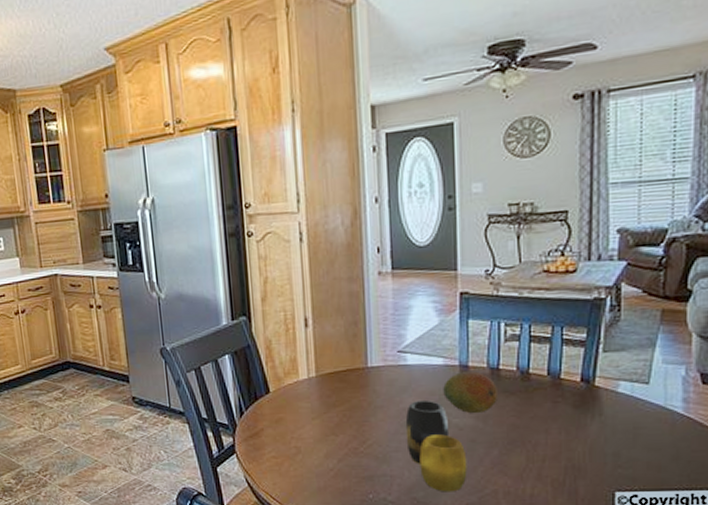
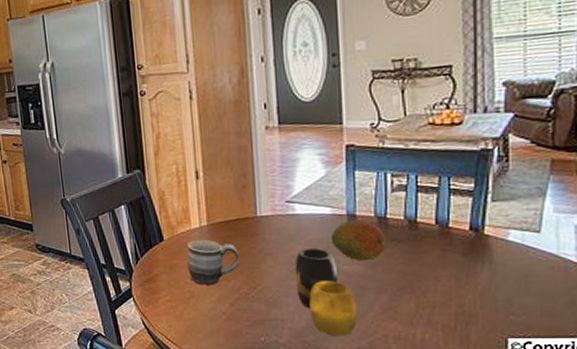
mug: none [293,391,349,440] -> present [186,239,240,285]

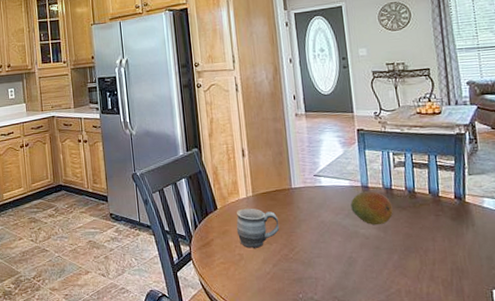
vase: present [294,247,357,336] -> none [323,214,376,292]

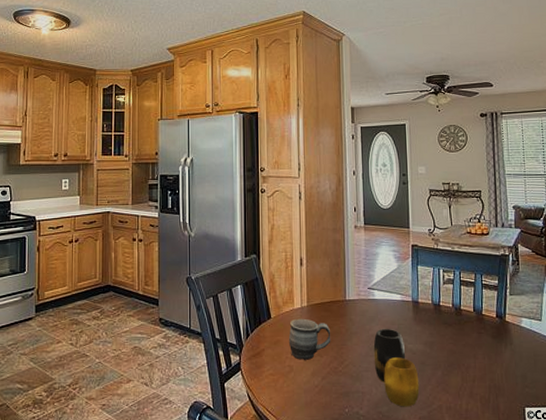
vase: none [323,214,376,292] -> present [373,328,419,407]
fruit: present [350,191,393,225] -> none [401,306,440,341]

